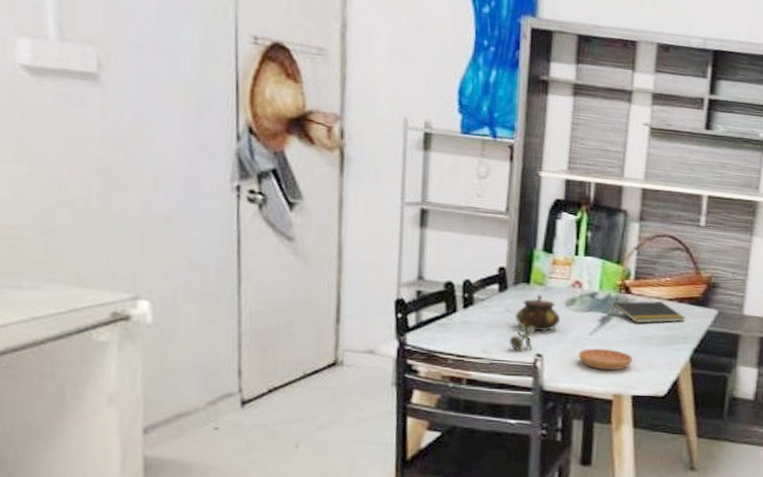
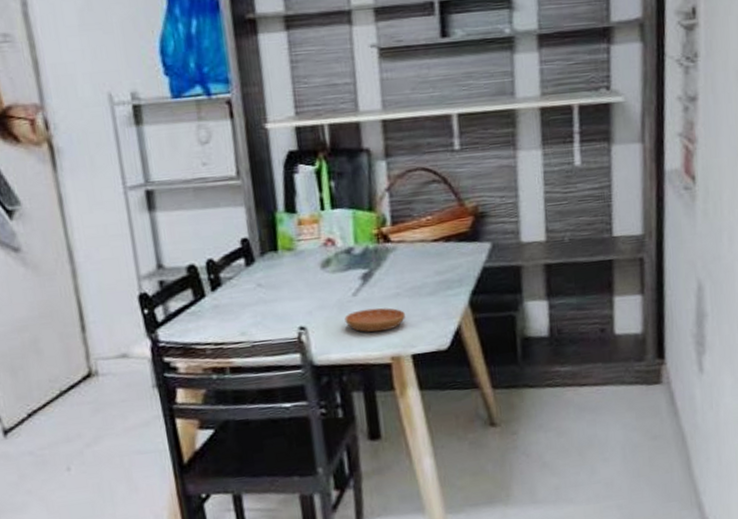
fruit: present [509,323,535,351] -> none [267,296,294,328]
teapot: present [516,295,561,332] -> none [269,261,319,303]
notepad: present [610,300,686,323] -> none [371,244,457,274]

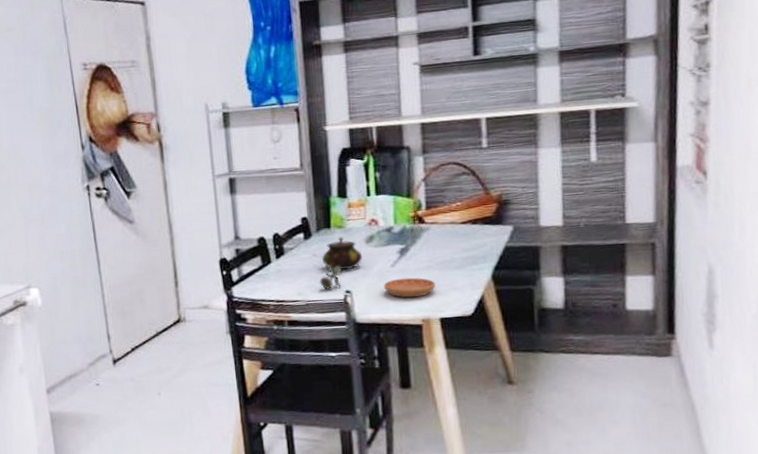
fruit: none [267,296,294,328] -> present [320,264,342,291]
teapot: none [269,261,319,303] -> present [322,237,363,270]

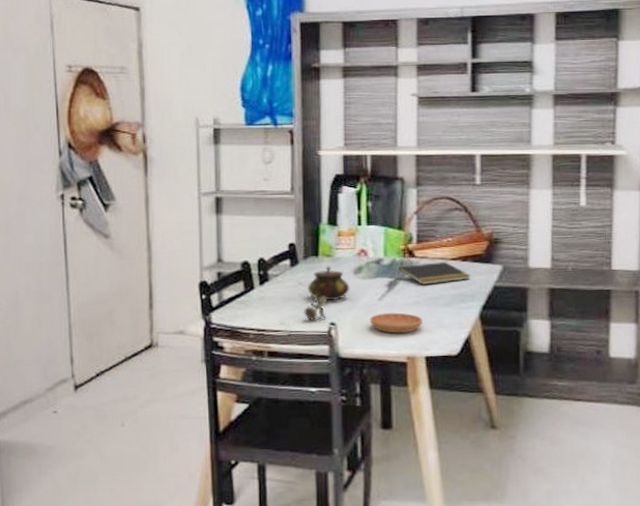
notepad: none [408,226,482,250] -> present [396,262,471,285]

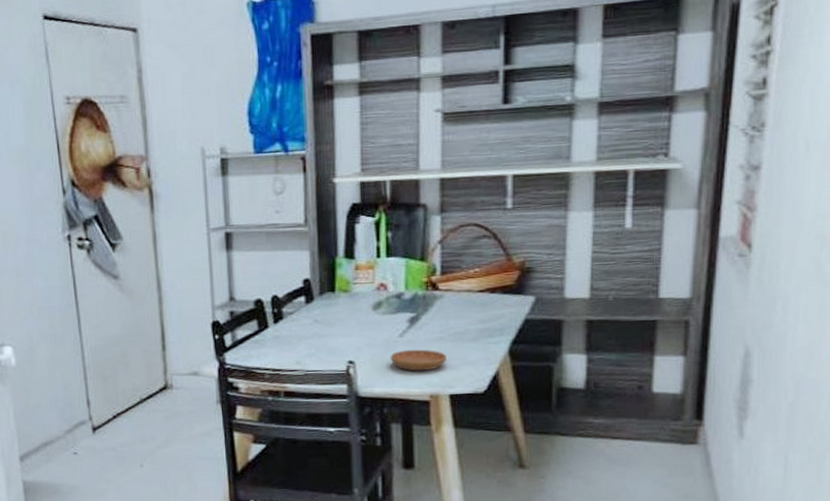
fruit: present [304,294,327,322] -> none [320,332,345,360]
teapot: present [308,266,350,301] -> none [324,302,369,339]
notepad: present [396,262,471,285] -> none [419,294,500,319]

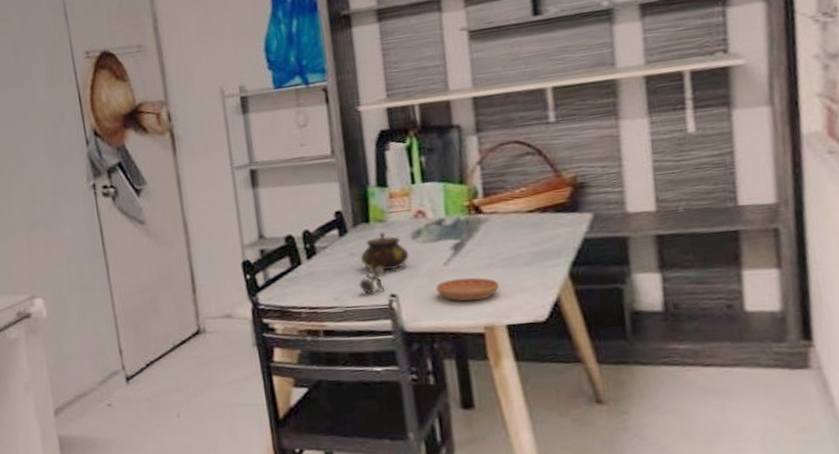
fruit: none [320,332,345,360] -> present [359,264,385,295]
teapot: none [324,302,369,339] -> present [361,232,409,271]

